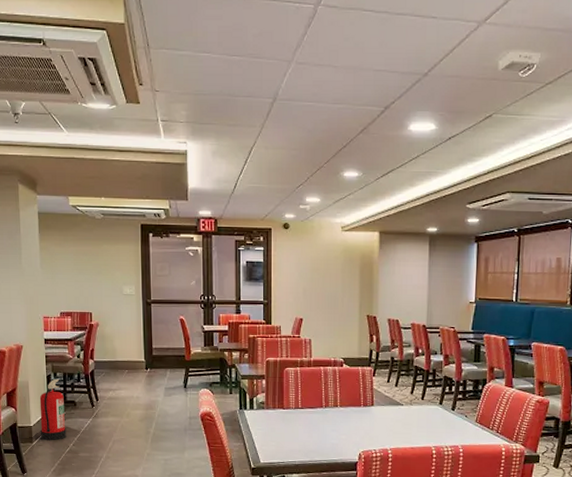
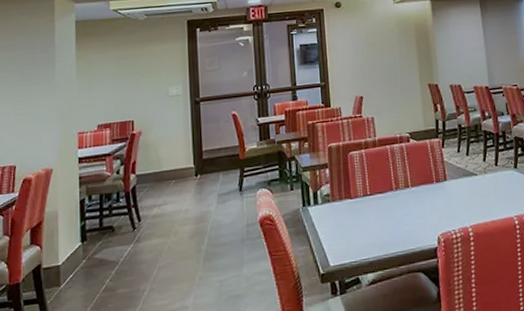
fire extinguisher: present [39,379,67,441] -> none [69,203,102,281]

